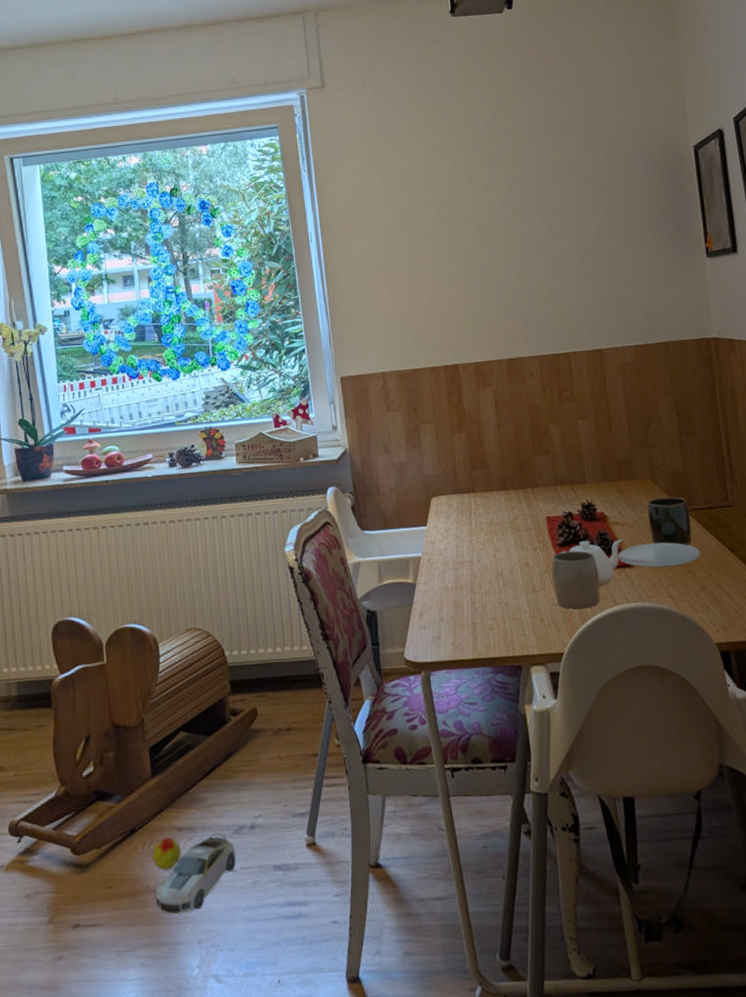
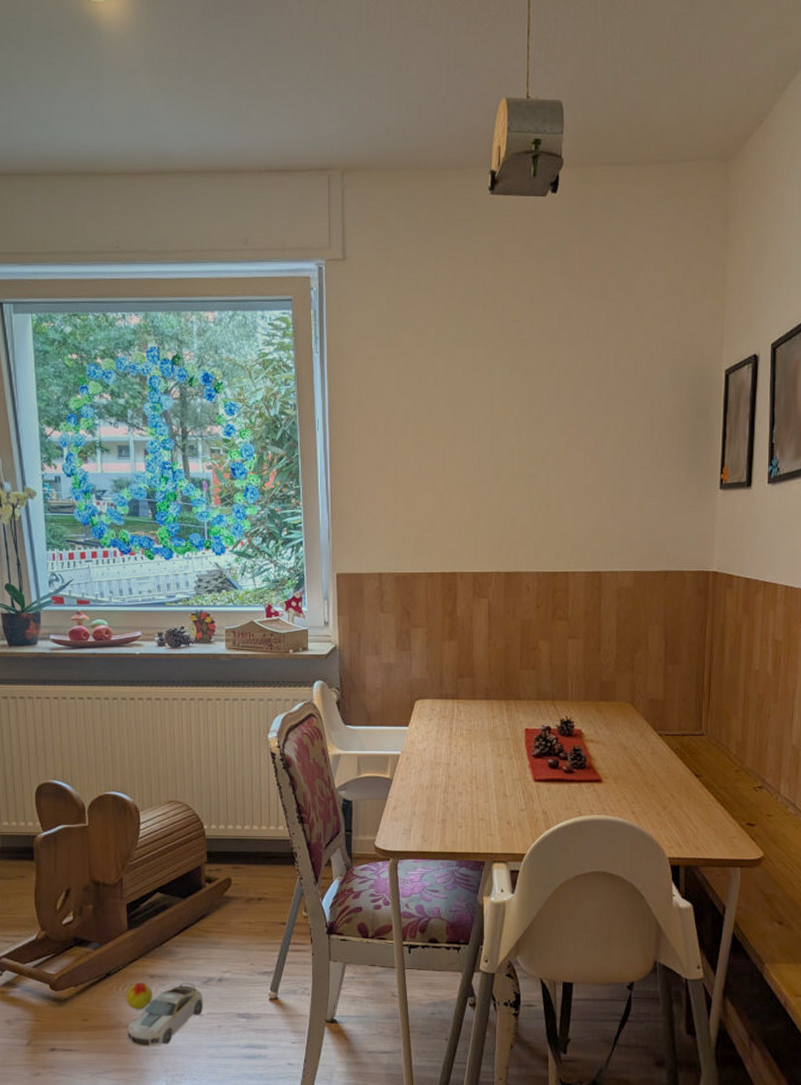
mug: present [552,550,600,609] -> none [524,763,569,816]
teapot: present [561,539,623,586] -> none [535,755,595,797]
plate: present [617,542,700,569] -> none [588,762,667,786]
mug: present [647,496,692,546] -> none [622,721,663,767]

